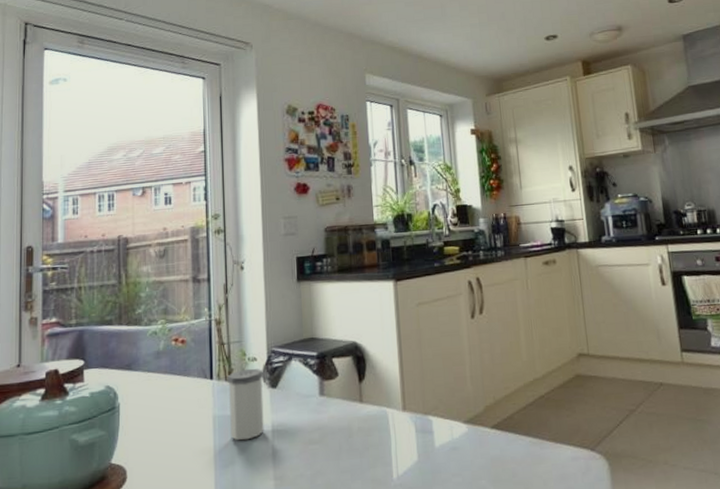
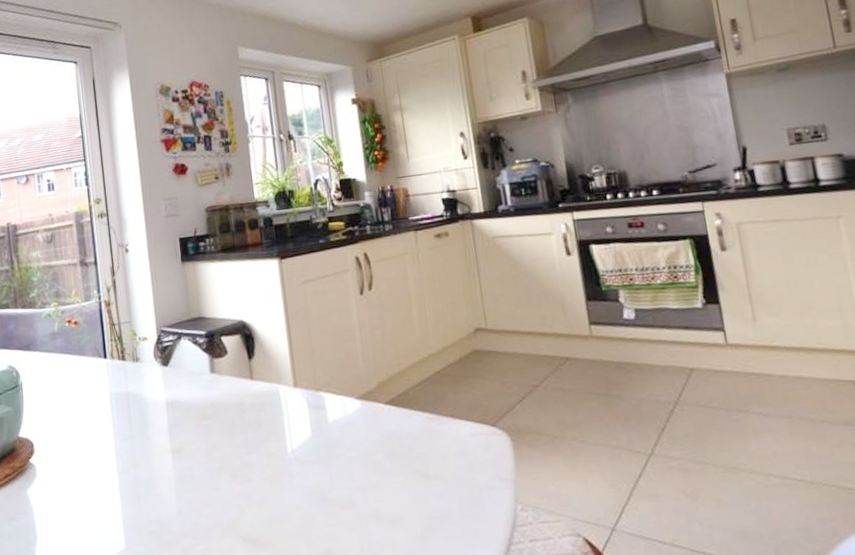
salt shaker: present [228,368,264,441] -> none [120,347,159,416]

